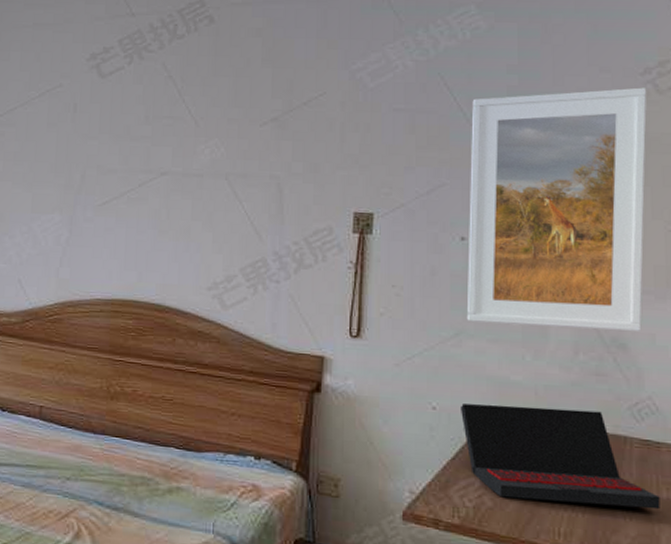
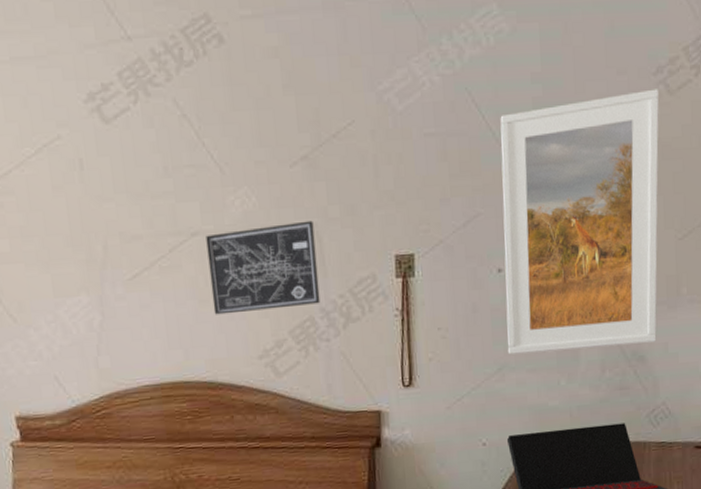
wall art: none [171,173,276,248] -> present [206,220,320,315]

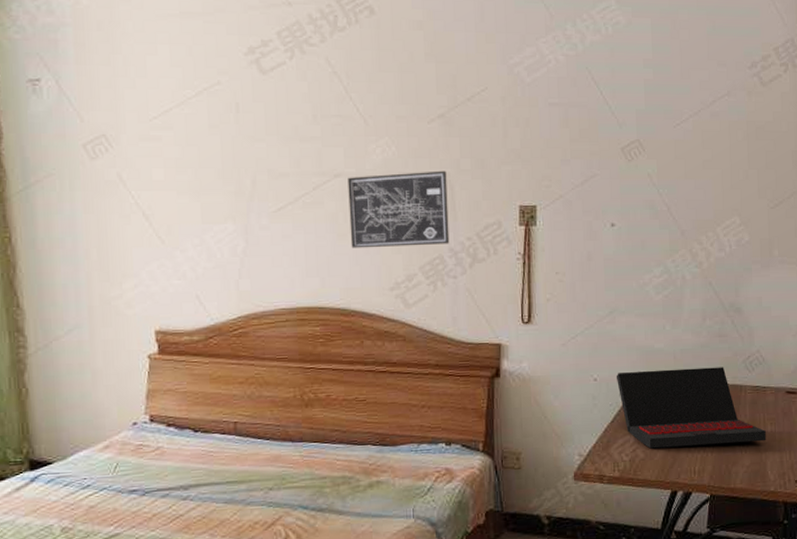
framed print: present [500,89,660,355] -> none [616,80,754,300]

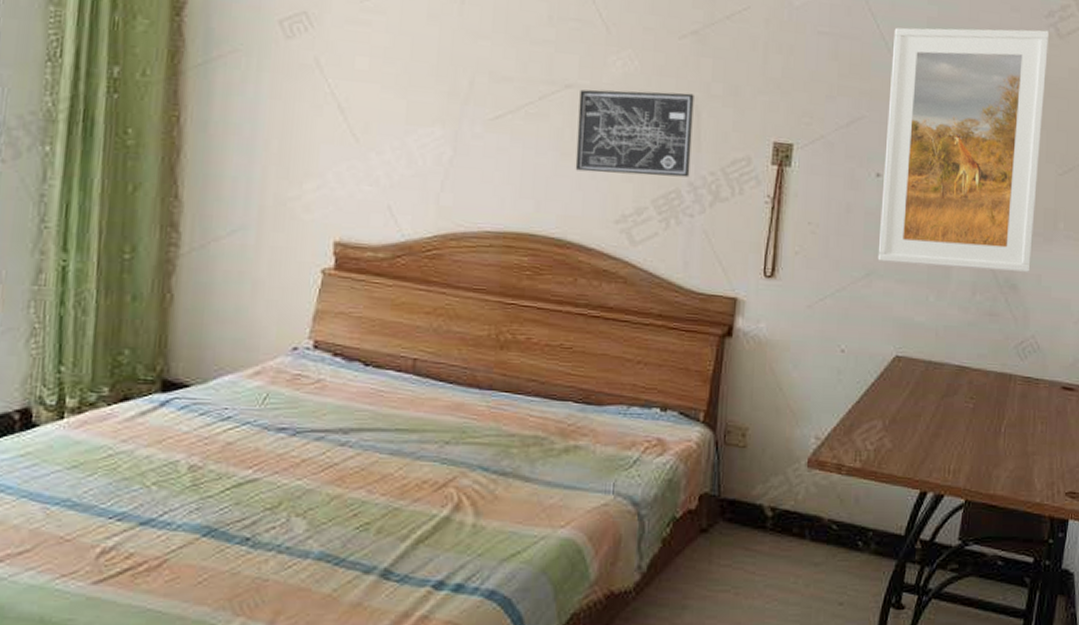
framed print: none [616,80,754,300] -> present [877,27,1050,273]
laptop: present [616,367,766,449] -> none [866,345,1035,443]

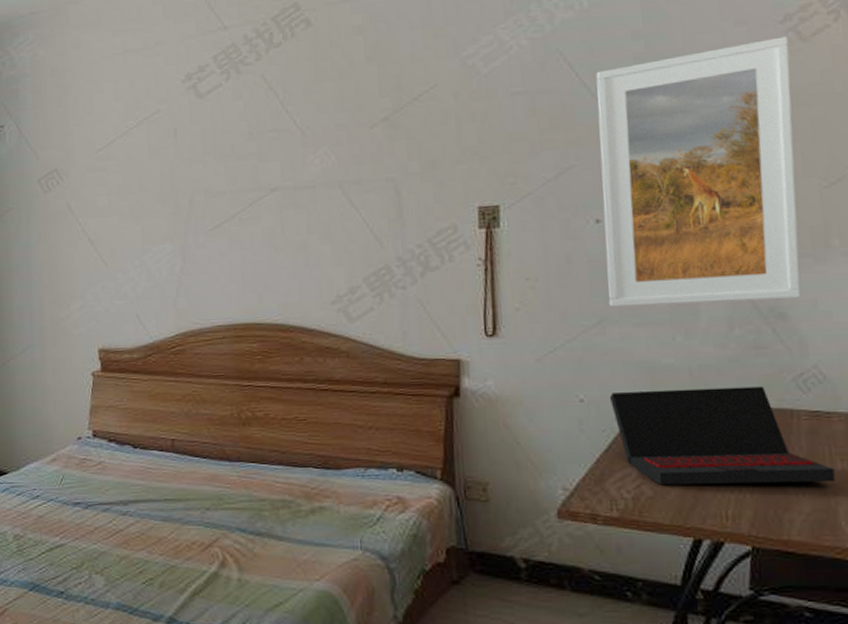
wall art: present [575,89,694,177] -> none [285,175,397,262]
laptop: none [866,345,1035,443] -> present [609,386,835,485]

